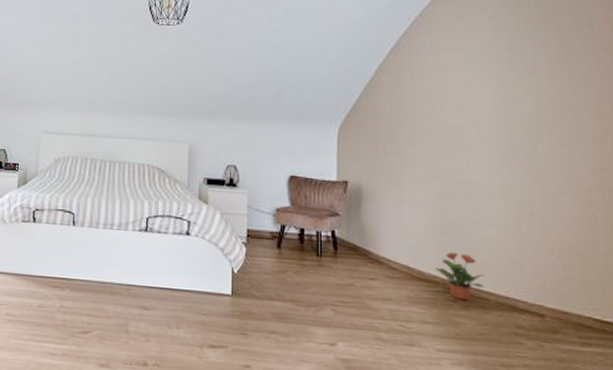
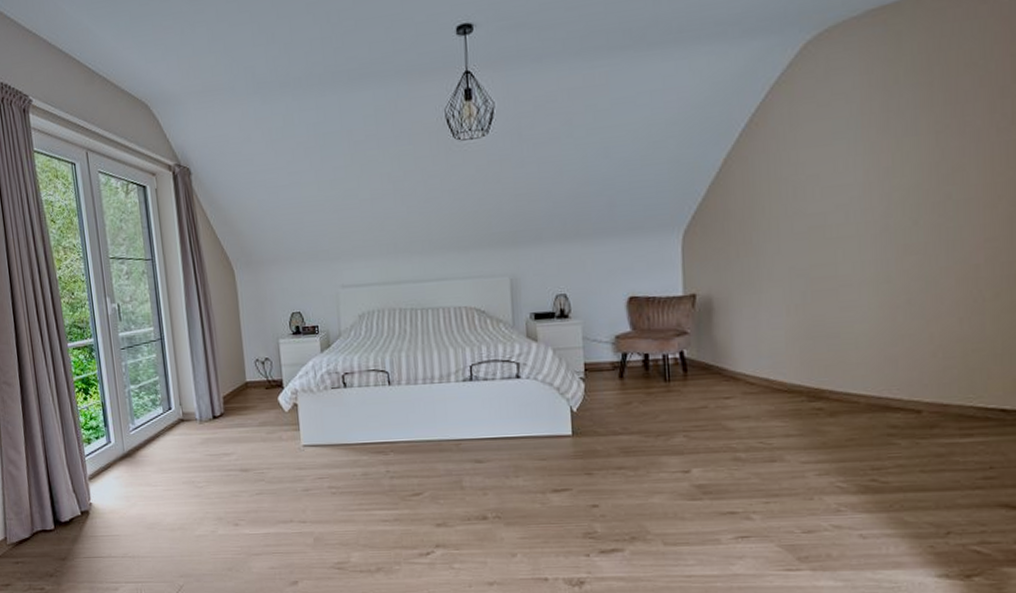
potted plant: present [436,252,485,301] -> none [799,356,855,408]

